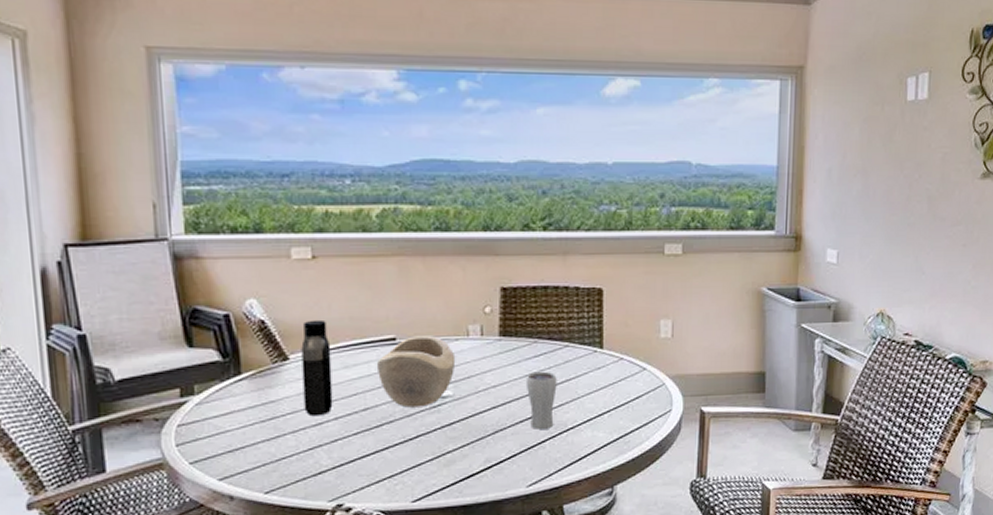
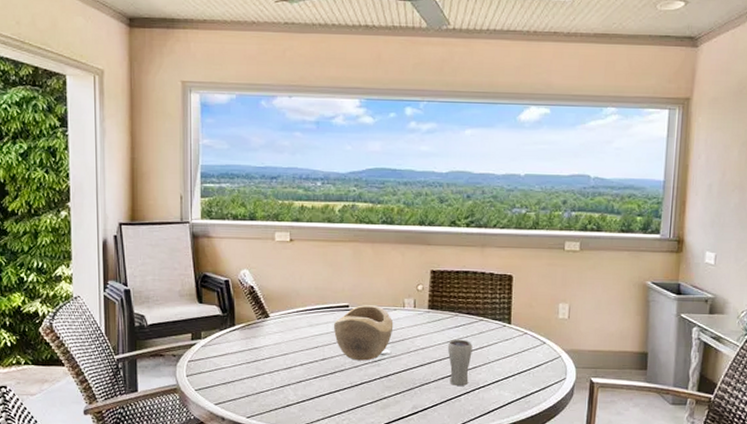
water bottle: present [301,319,333,417] -> none [278,288,300,362]

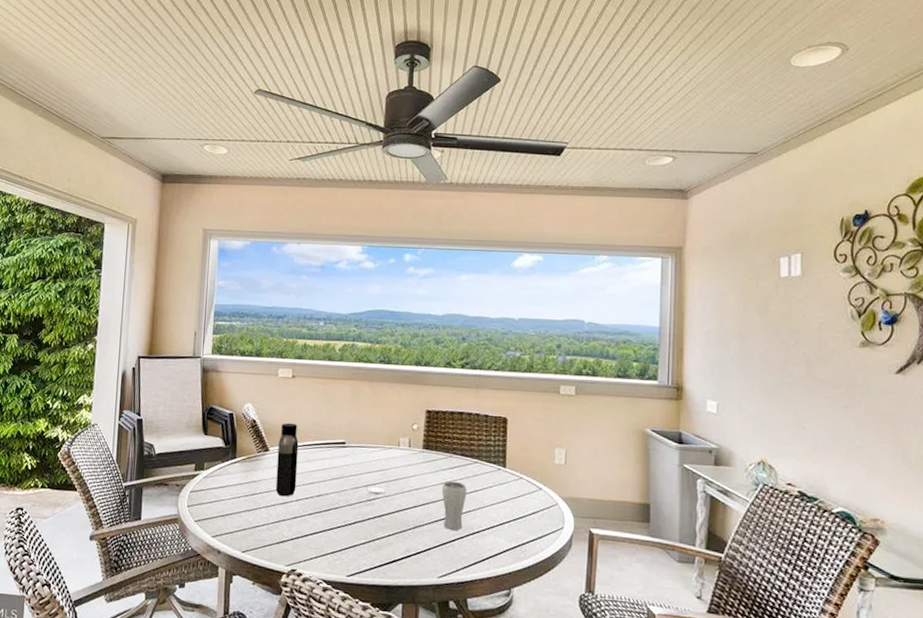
water bottle: none [278,288,300,362] -> present [275,423,299,497]
decorative bowl: present [333,305,394,361] -> none [329,442,389,499]

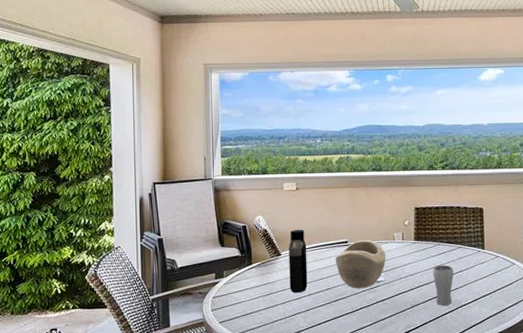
decorative bowl: none [329,442,389,499] -> present [335,240,386,288]

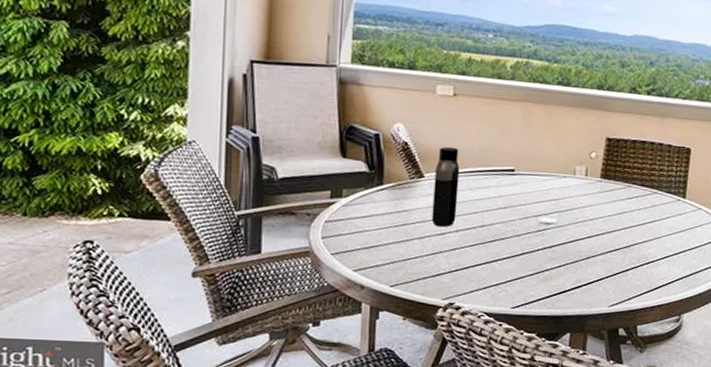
decorative bowl: present [335,240,386,288] -> none [495,170,562,230]
drinking glass: present [432,265,454,306] -> none [617,211,645,261]

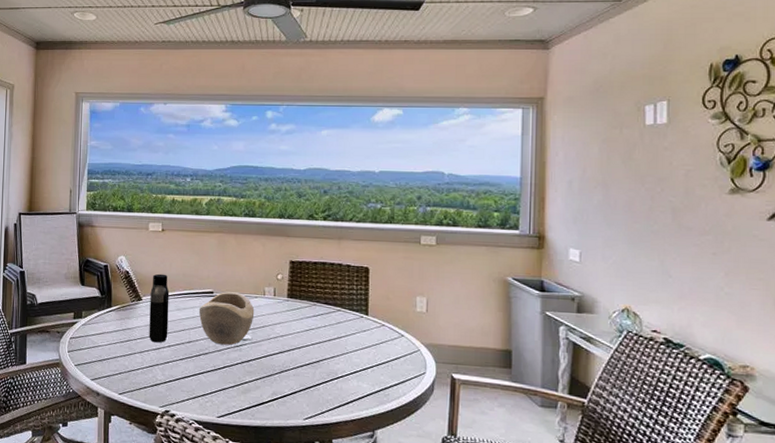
decorative bowl: none [495,170,562,230] -> present [198,292,255,345]

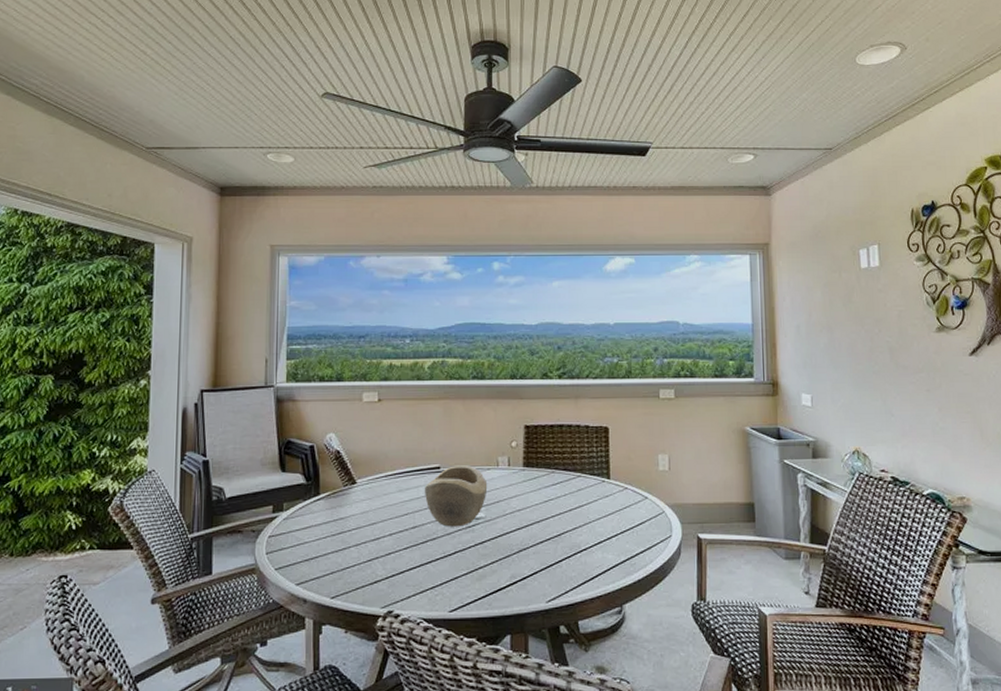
water bottle: present [149,273,169,343] -> none [366,451,389,532]

